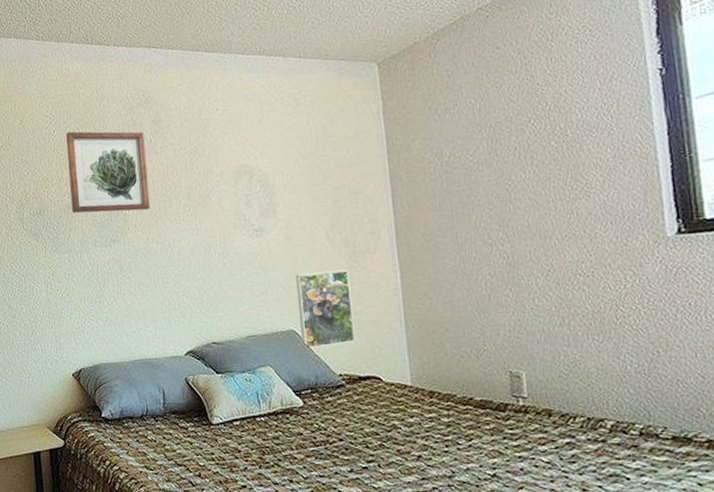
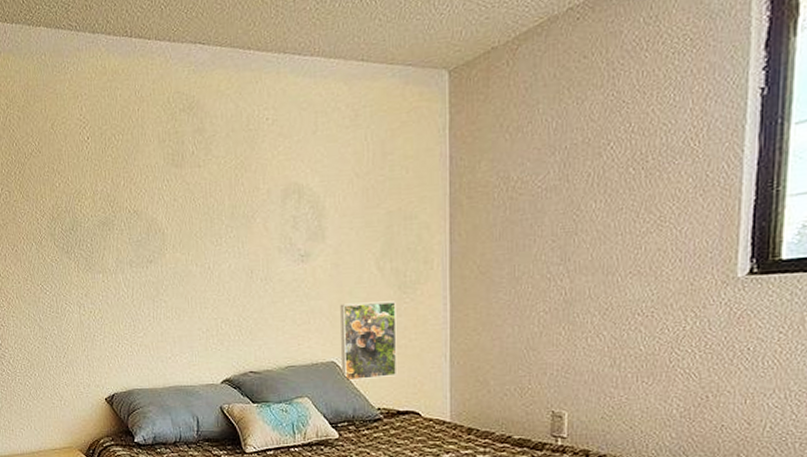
wall art: present [66,131,150,213] -> none [101,138,191,231]

